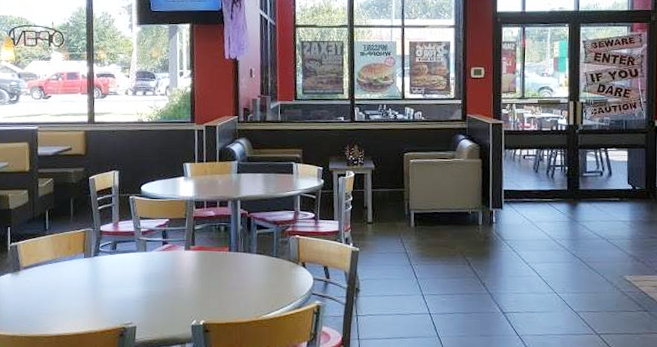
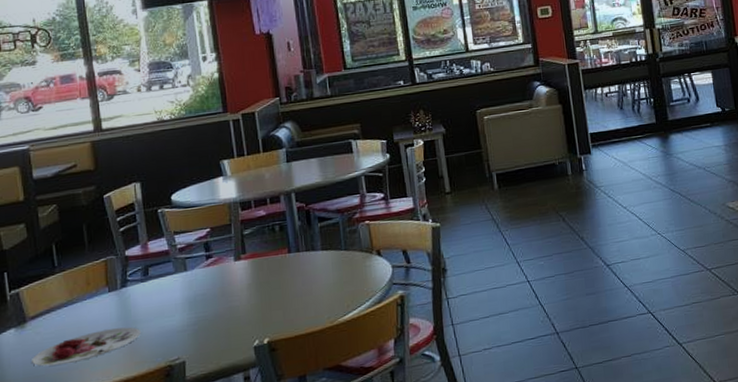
plate: none [20,288,105,310] -> present [32,327,141,366]

